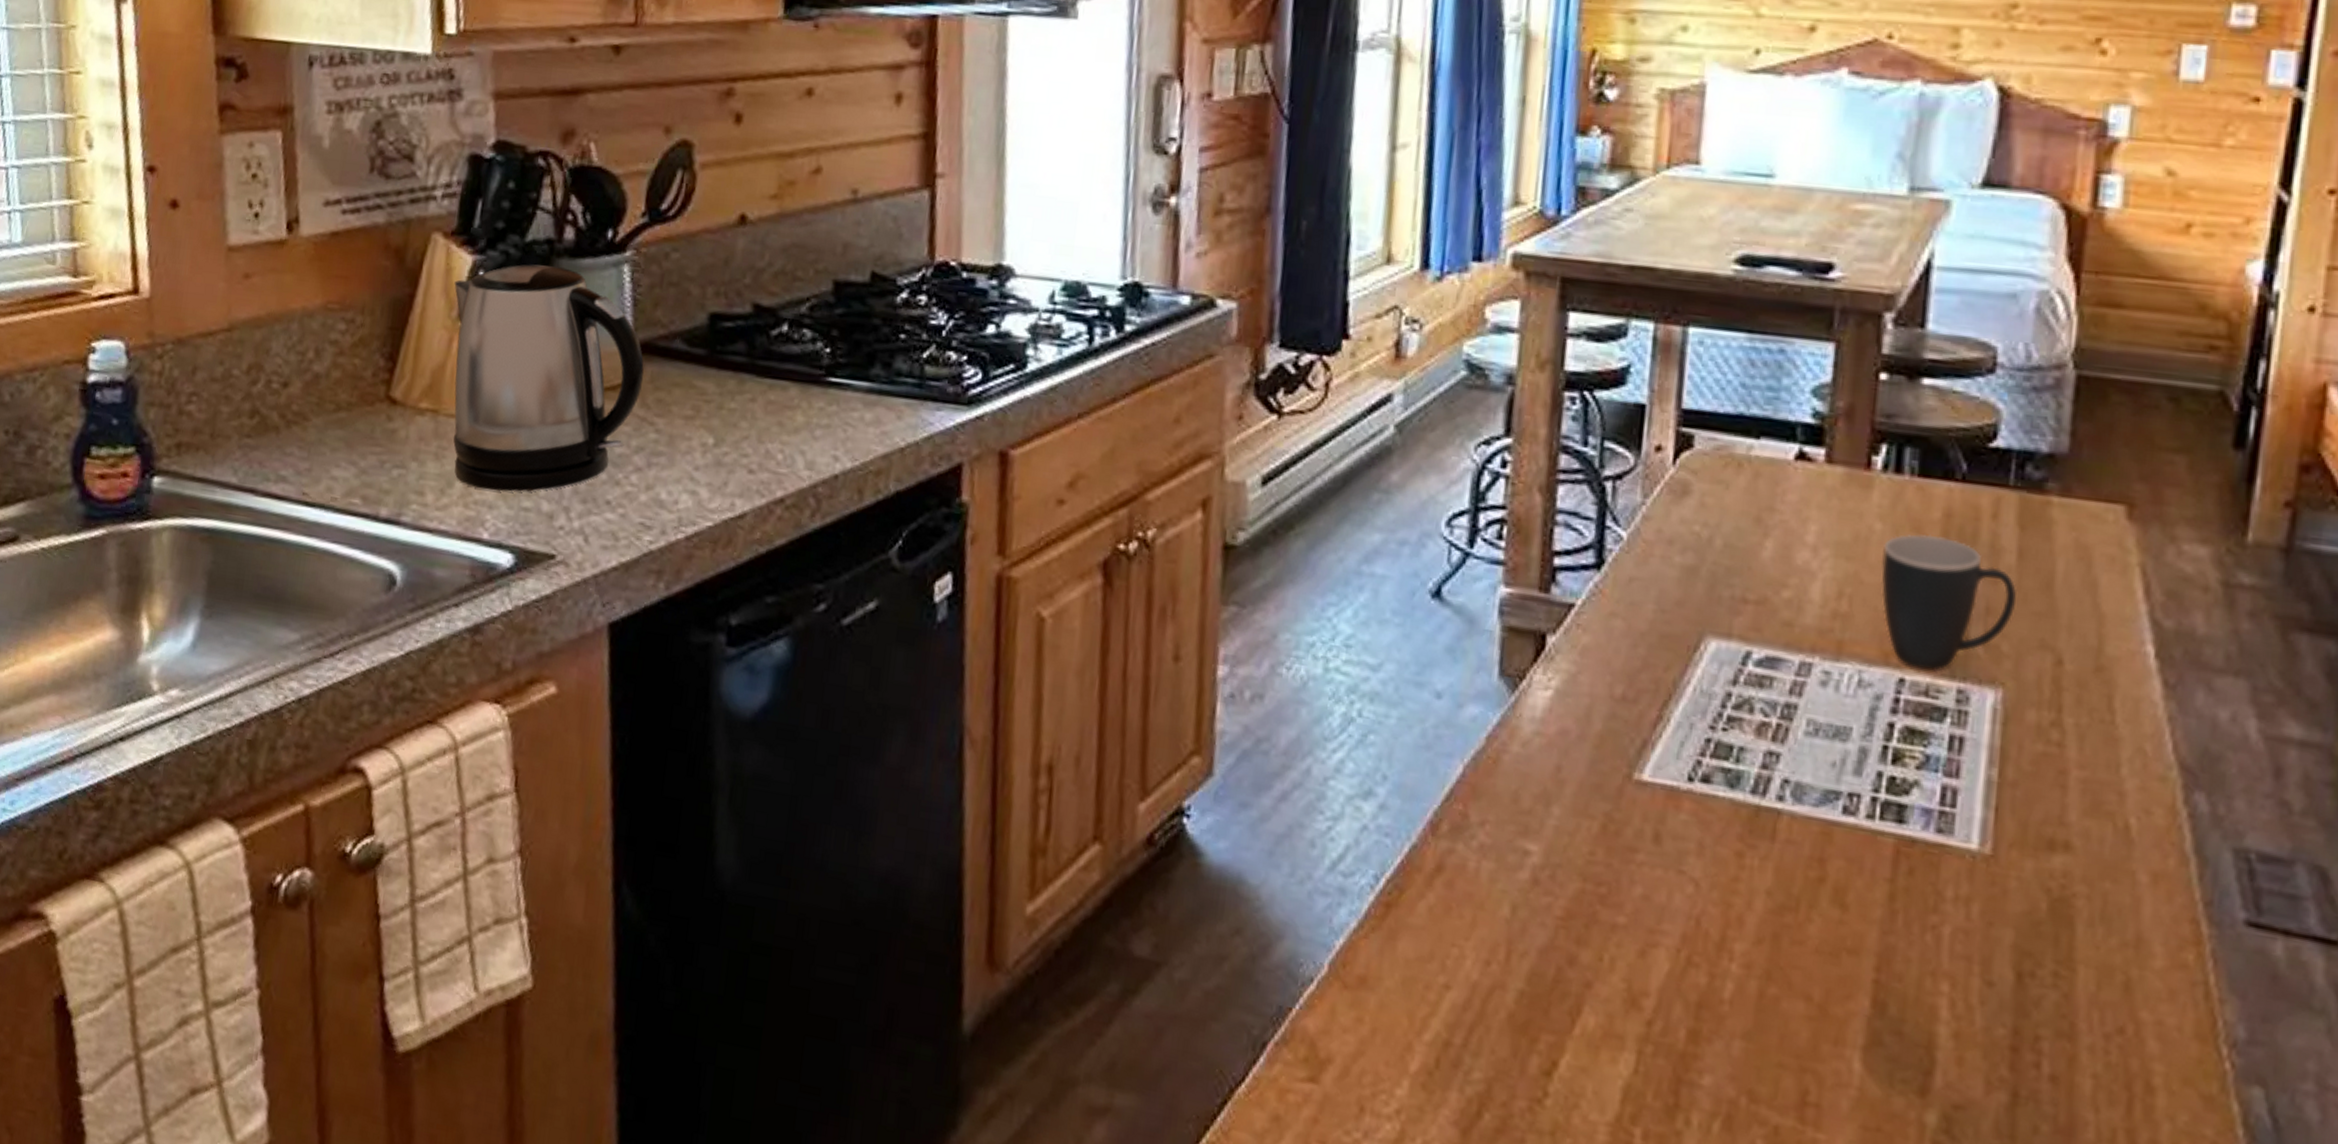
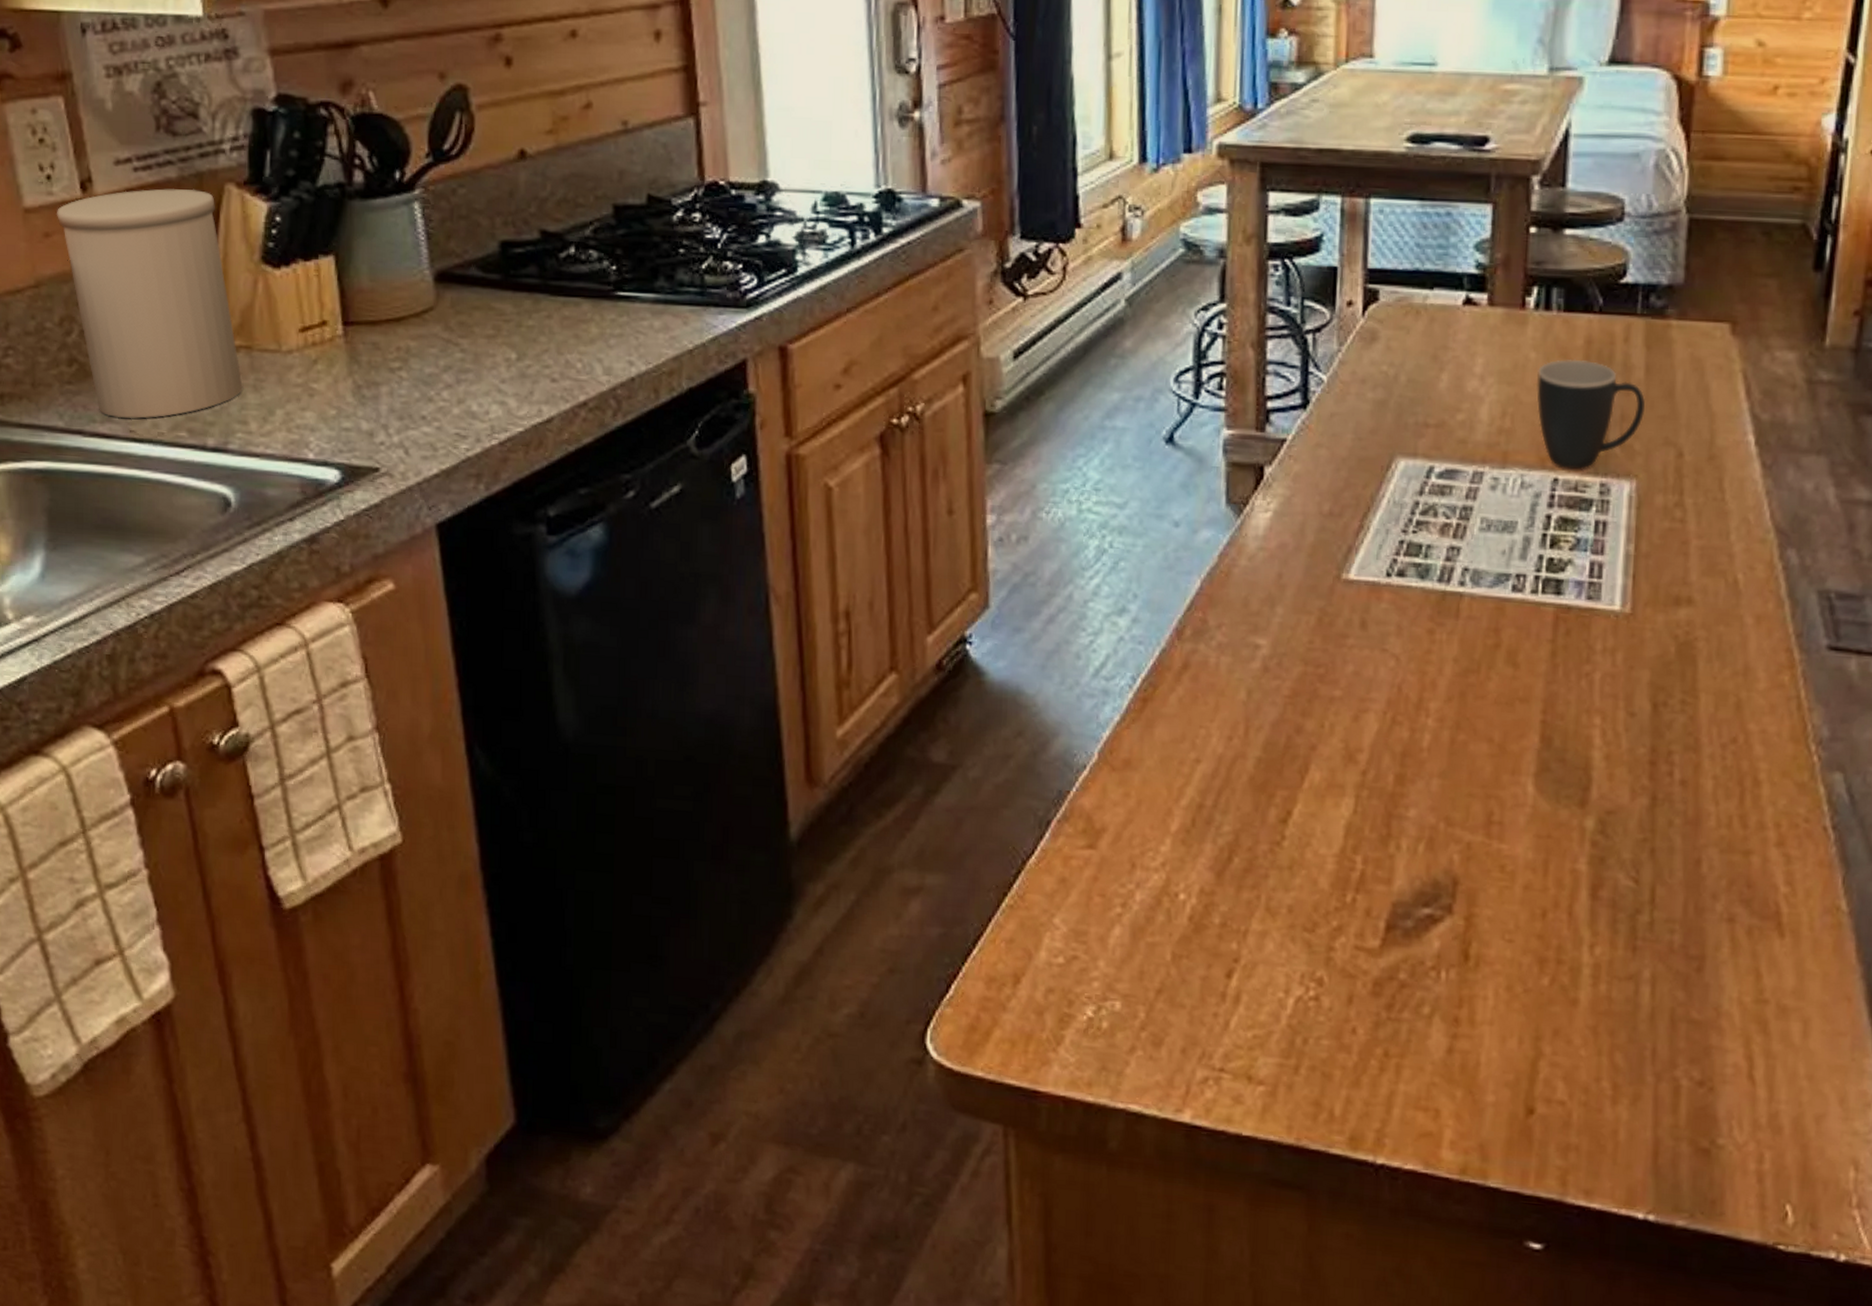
canister: none [259,234,424,481] -> present [57,189,243,419]
kettle: present [453,264,644,492] -> none [252,207,445,415]

